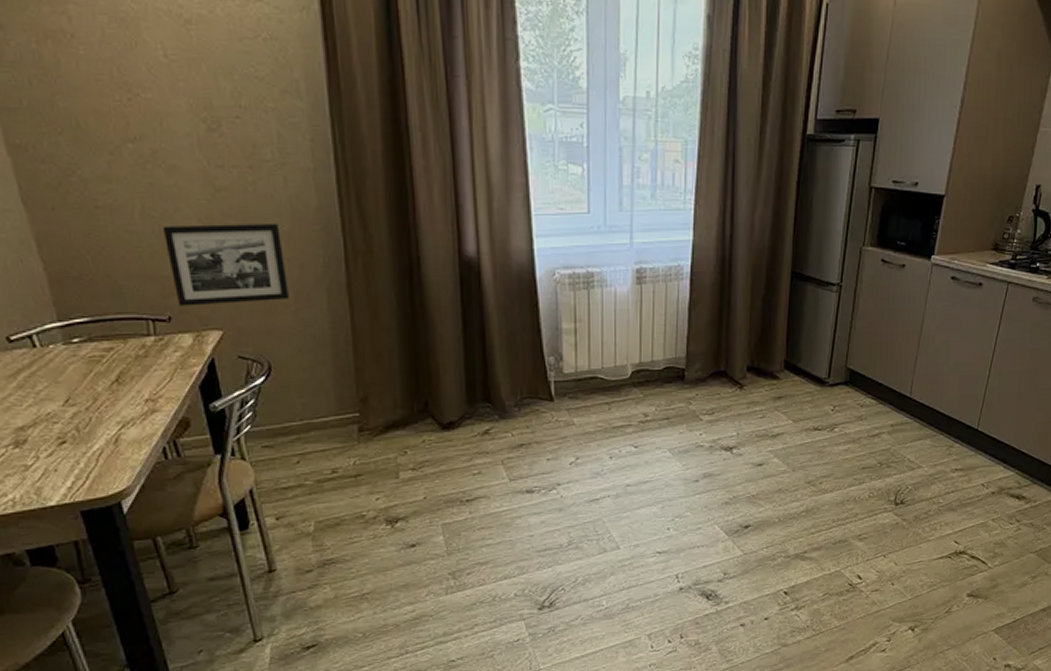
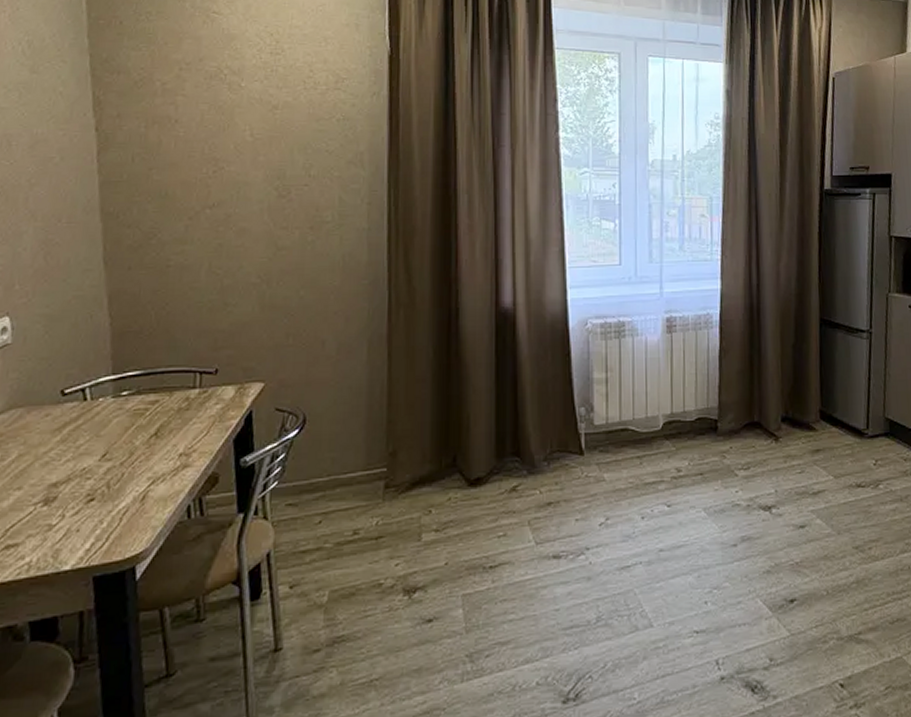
picture frame: present [162,222,290,306] -> none [223,278,333,359]

